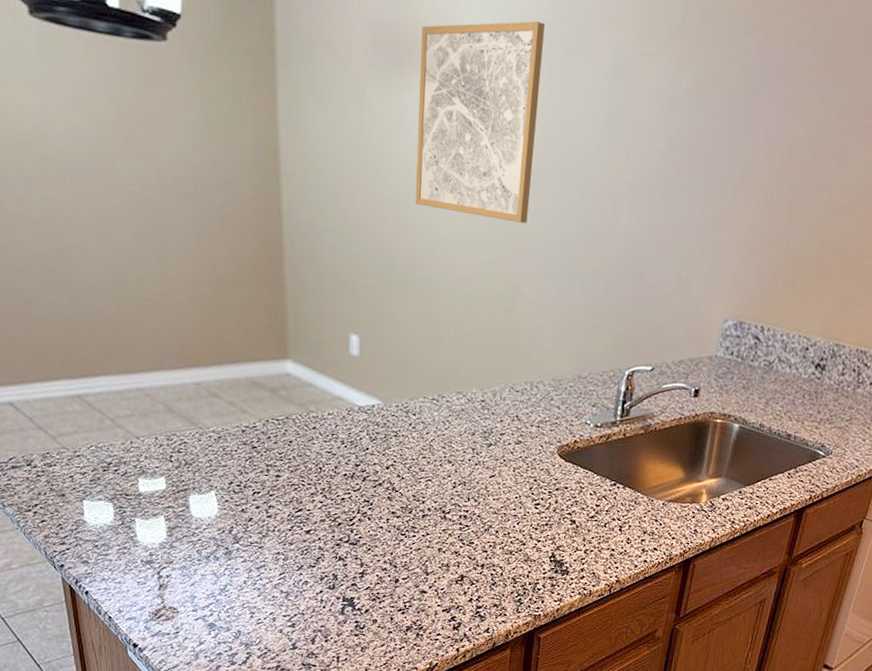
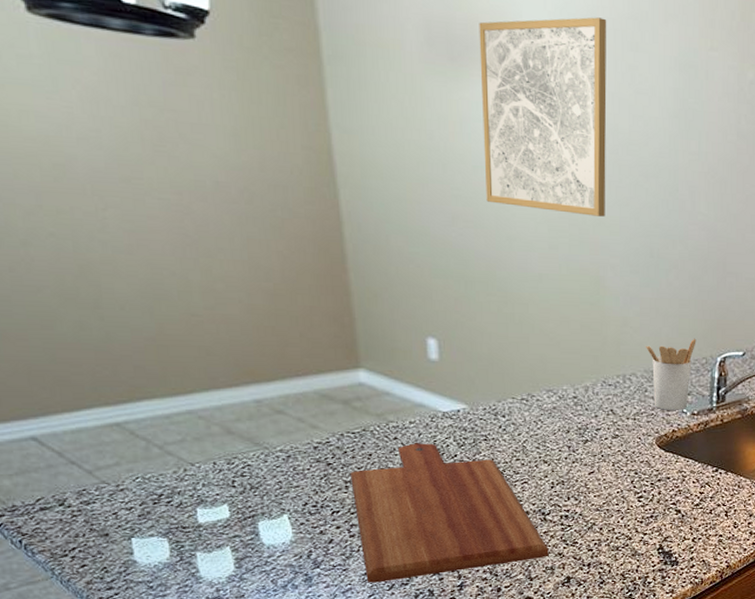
cutting board: none [272,434,446,563] -> present [350,443,549,583]
utensil holder: none [554,350,606,422] -> present [645,338,696,410]

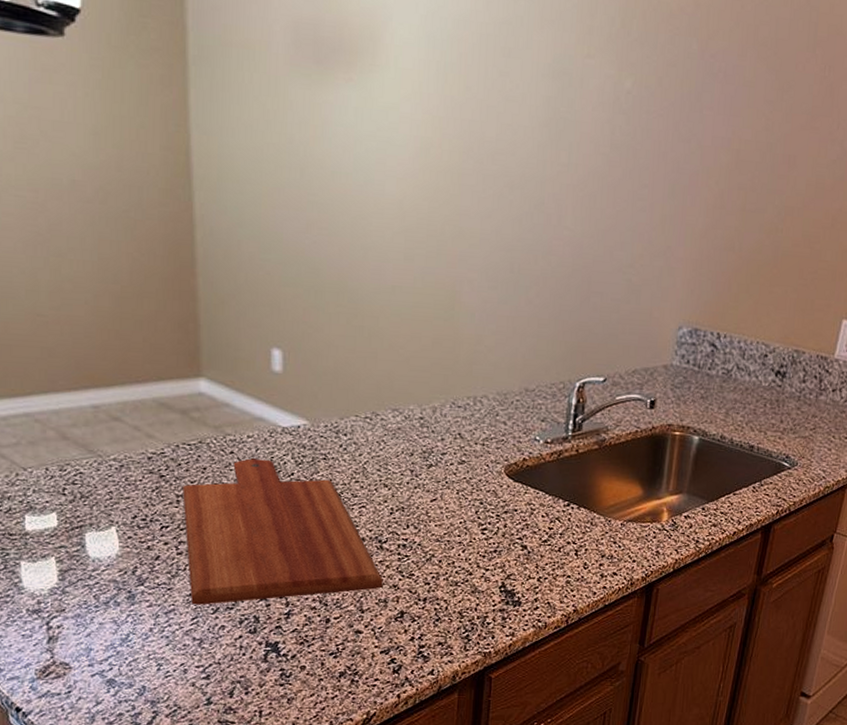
wall art: present [479,17,607,217] -> none [343,21,480,228]
utensil holder: present [645,338,696,410] -> none [499,360,555,438]

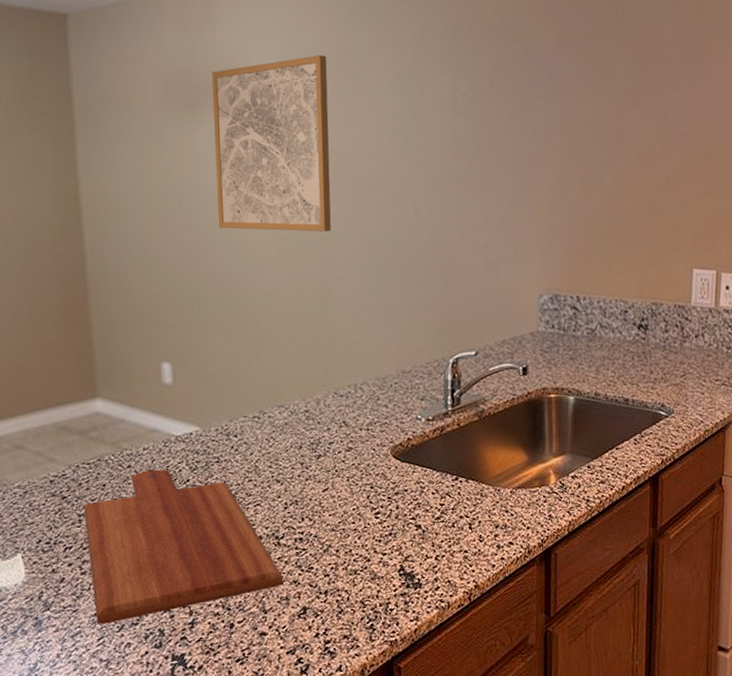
wall art: none [343,21,480,228] -> present [212,55,331,232]

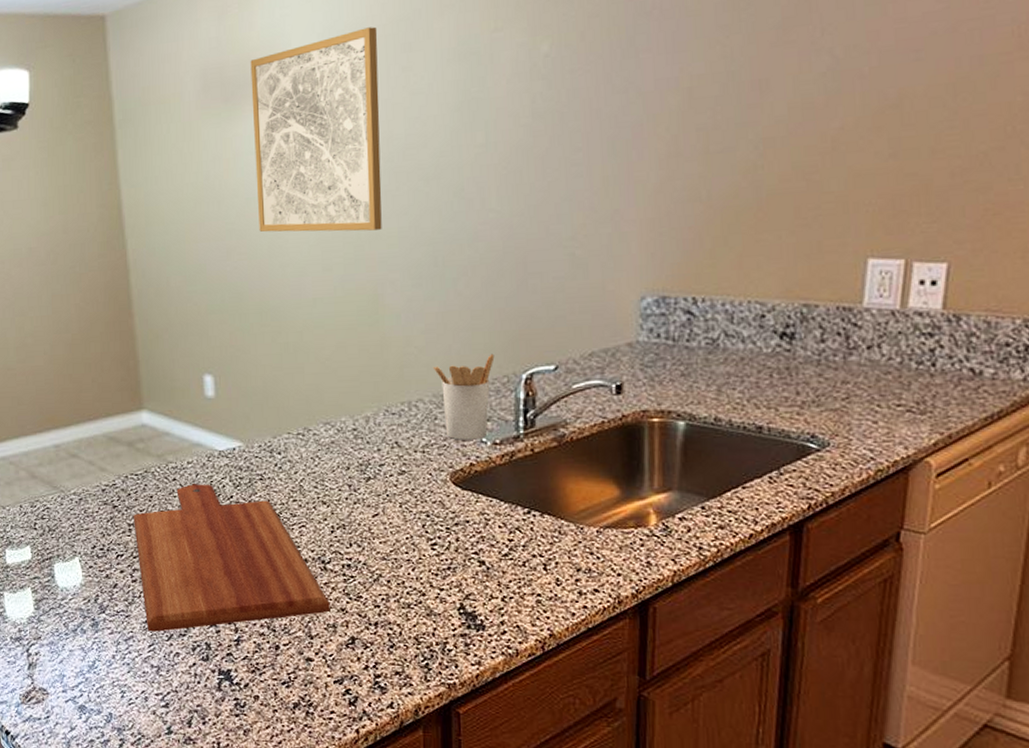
utensil holder: none [375,341,427,418] -> present [432,353,495,440]

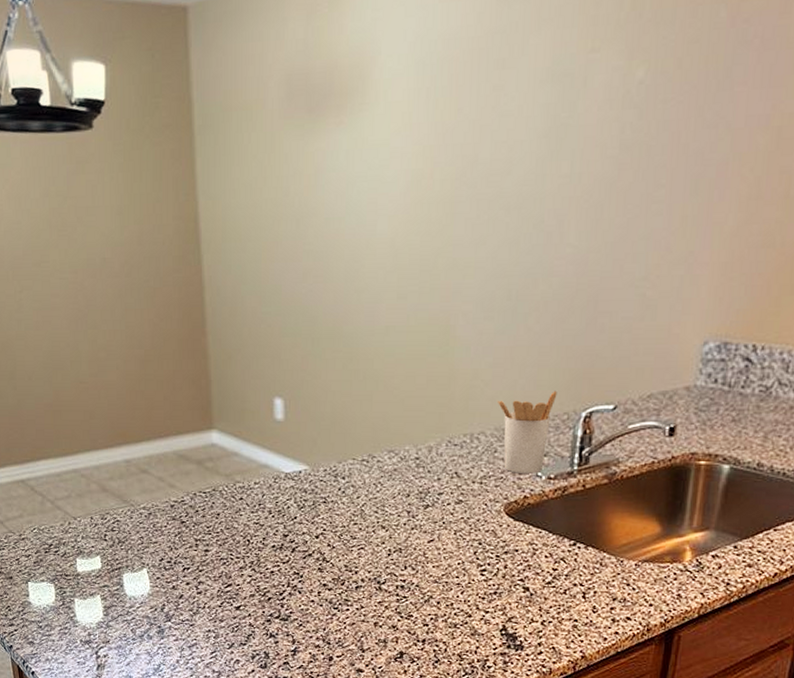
cutting board: present [133,484,330,632] -> none [200,504,383,641]
wall art: present [250,27,382,232] -> none [336,38,471,260]

